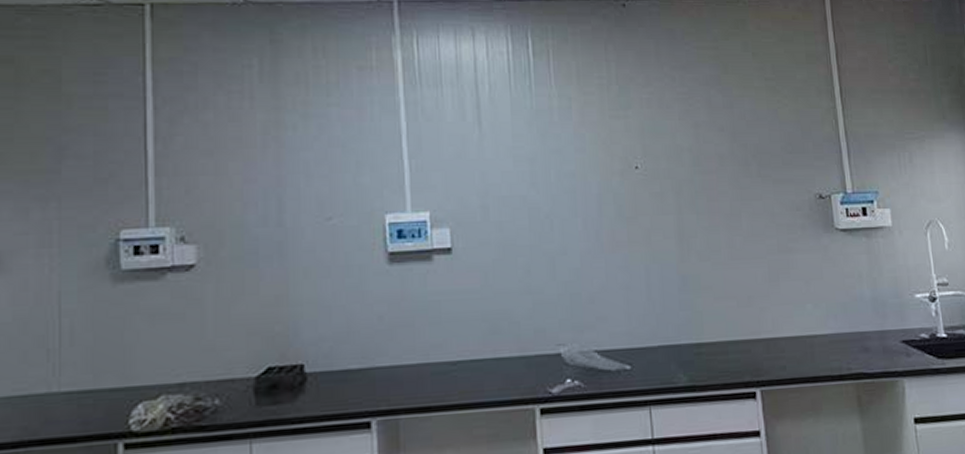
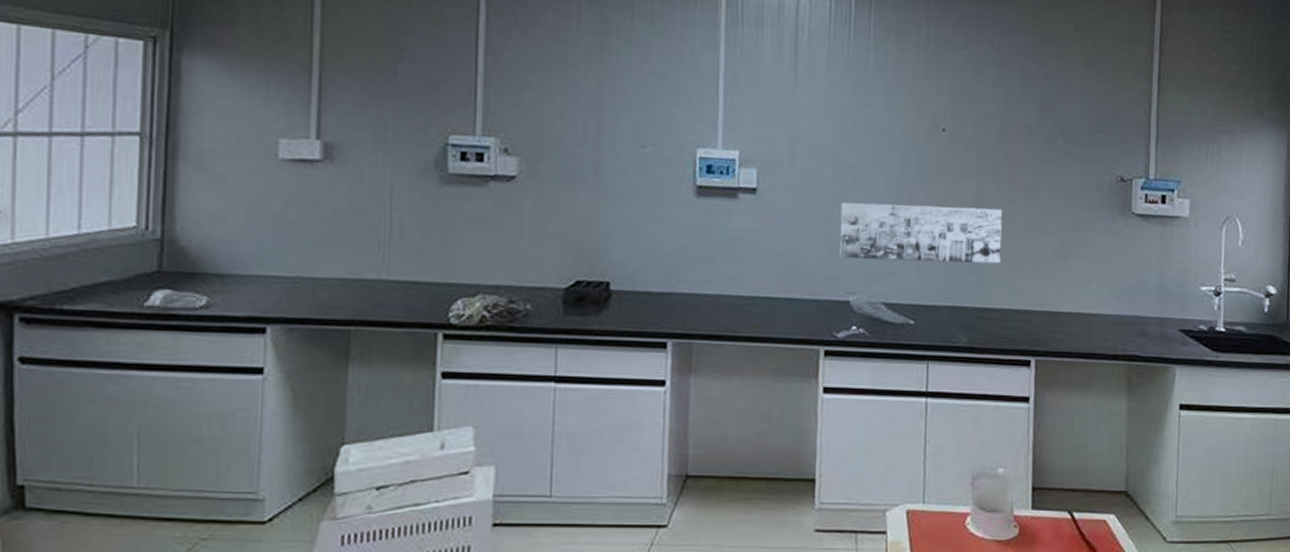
wall art: none [541,239,712,310] -> present [839,202,1003,264]

